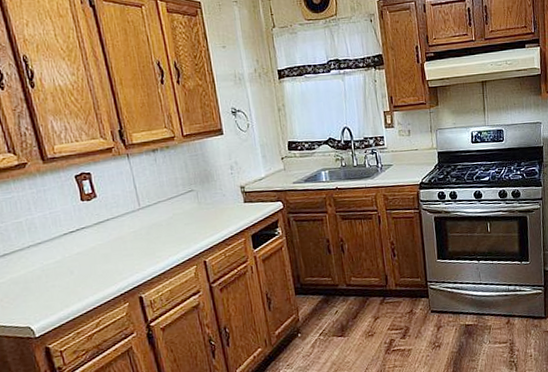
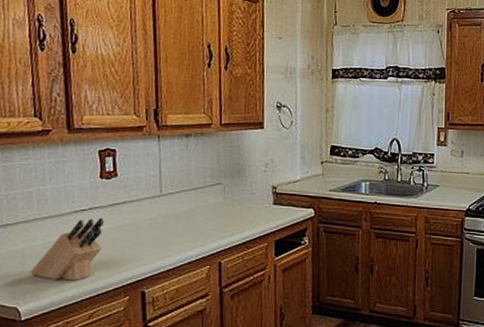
knife block: none [35,236,96,298] -> present [31,217,104,281]

